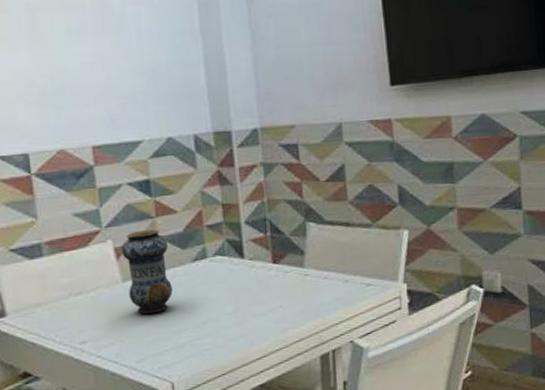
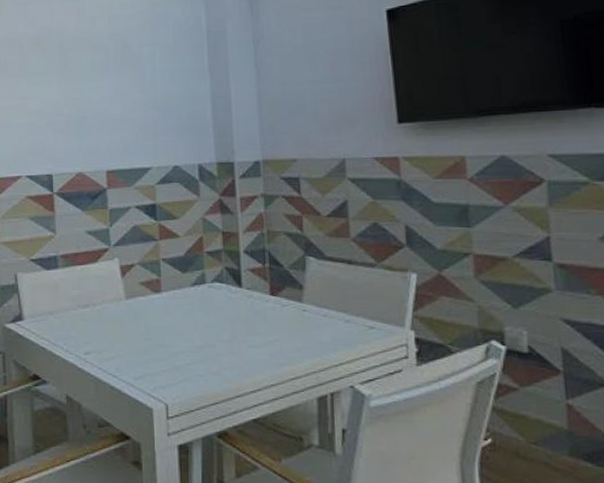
vase: present [121,228,173,315] -> none [126,251,171,333]

